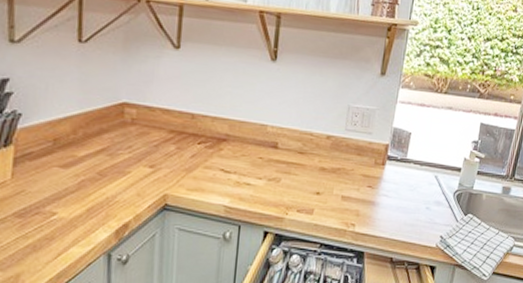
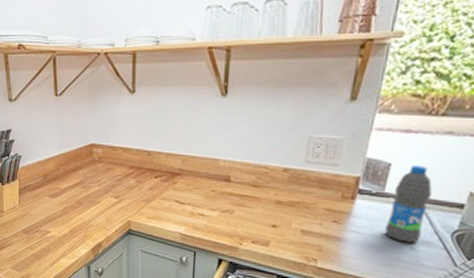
water bottle: none [408,135,440,203] -> present [385,166,433,243]

